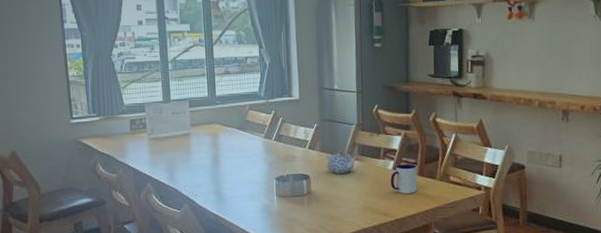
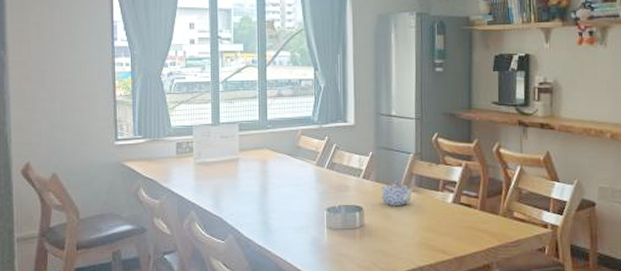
mug: present [390,164,418,194] -> none [449,197,478,229]

